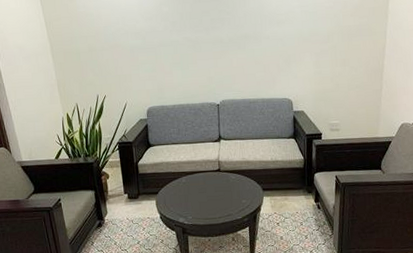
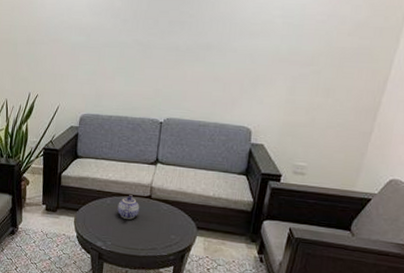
teapot: none [192,171,212,193] -> present [117,195,140,220]

